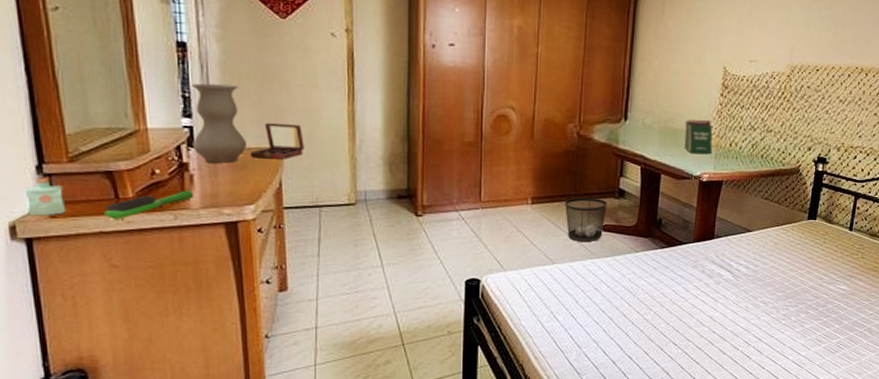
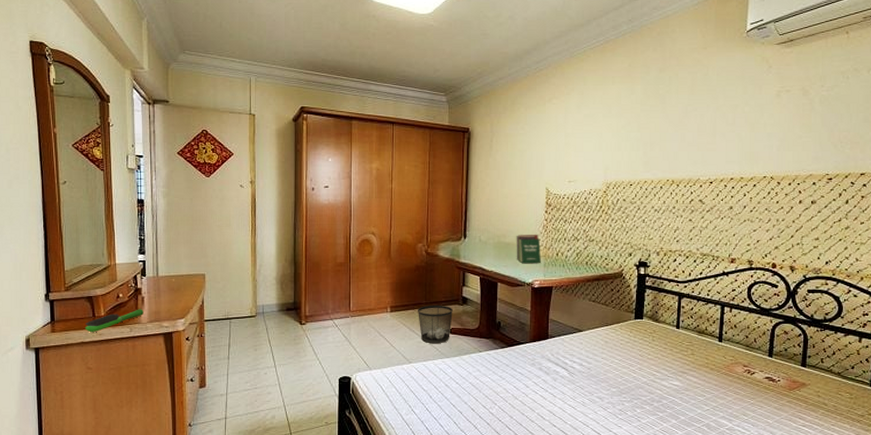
perfume: present [26,176,67,217] -> none [38,302,62,331]
vase: present [191,83,248,163] -> none [145,228,181,287]
jewelry box: present [250,122,305,160] -> none [182,255,220,283]

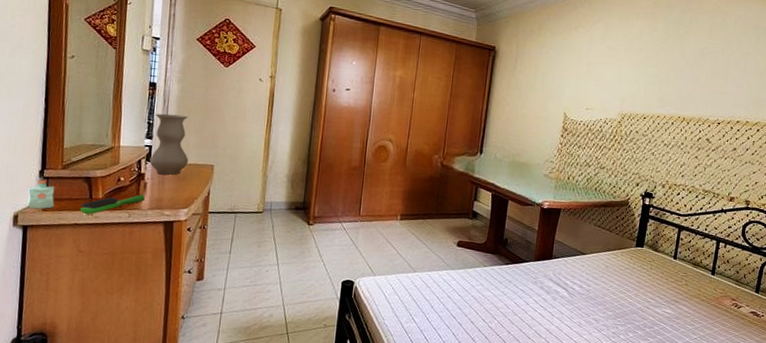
perfume: none [38,302,62,331] -> present [28,178,55,210]
vase: none [145,228,181,287] -> present [149,113,189,175]
waste bin: present [418,304,453,344] -> none [427,216,462,255]
books: present [516,235,541,264] -> none [529,155,554,186]

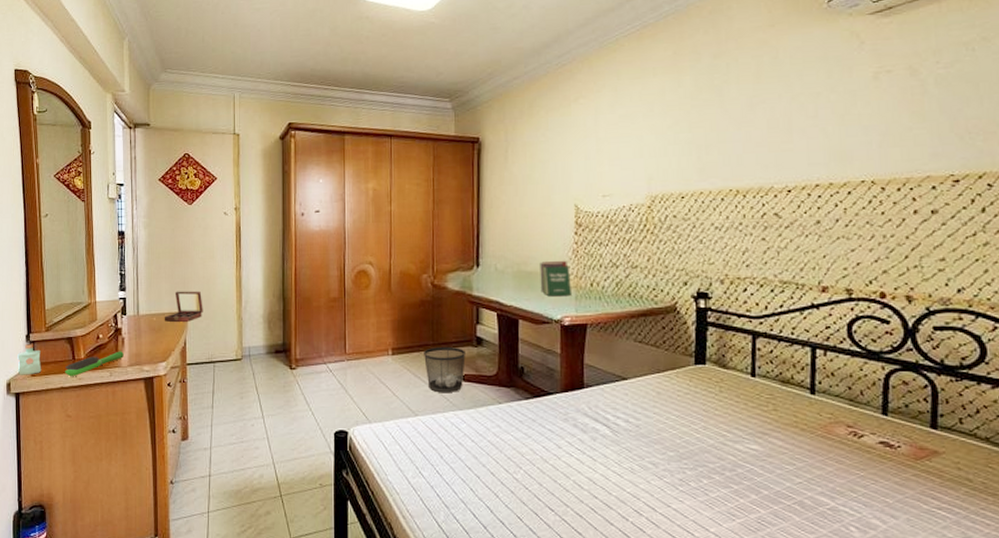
vase: present [149,113,189,175] -> none [125,262,163,327]
jewelry box: none [189,145,230,174] -> present [164,291,203,322]
waste bin: none [427,216,462,255] -> present [424,346,466,393]
books: none [529,155,554,186] -> present [540,261,571,297]

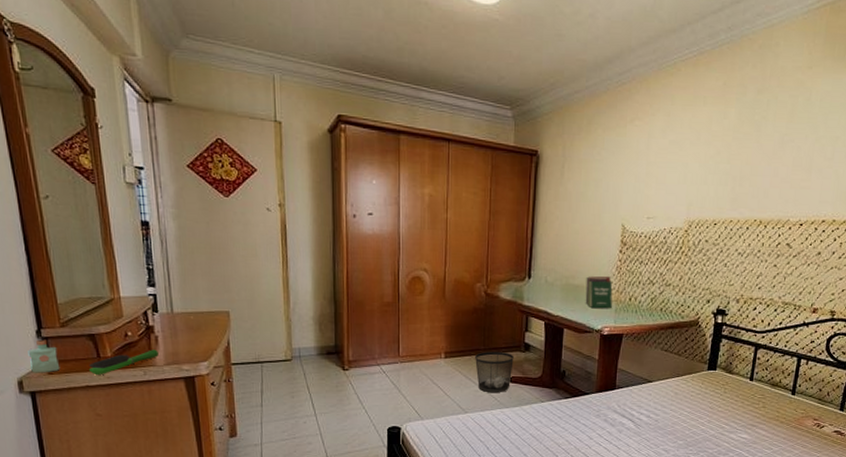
jewelry box: present [164,291,203,322] -> none [202,289,247,321]

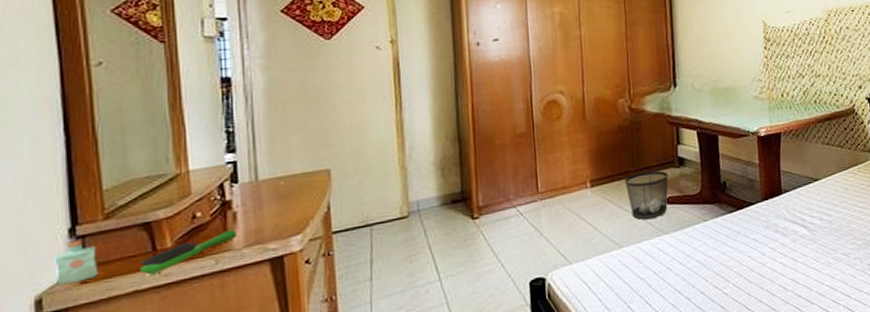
books: present [585,276,613,309] -> none [734,75,765,110]

